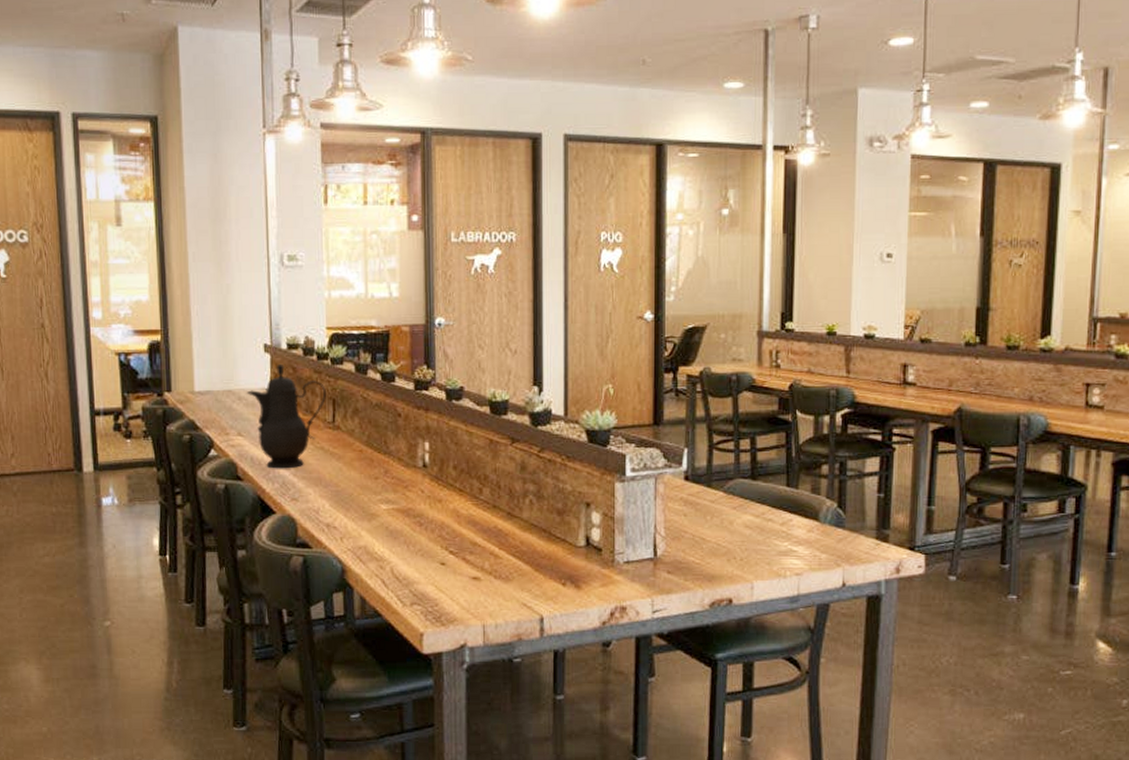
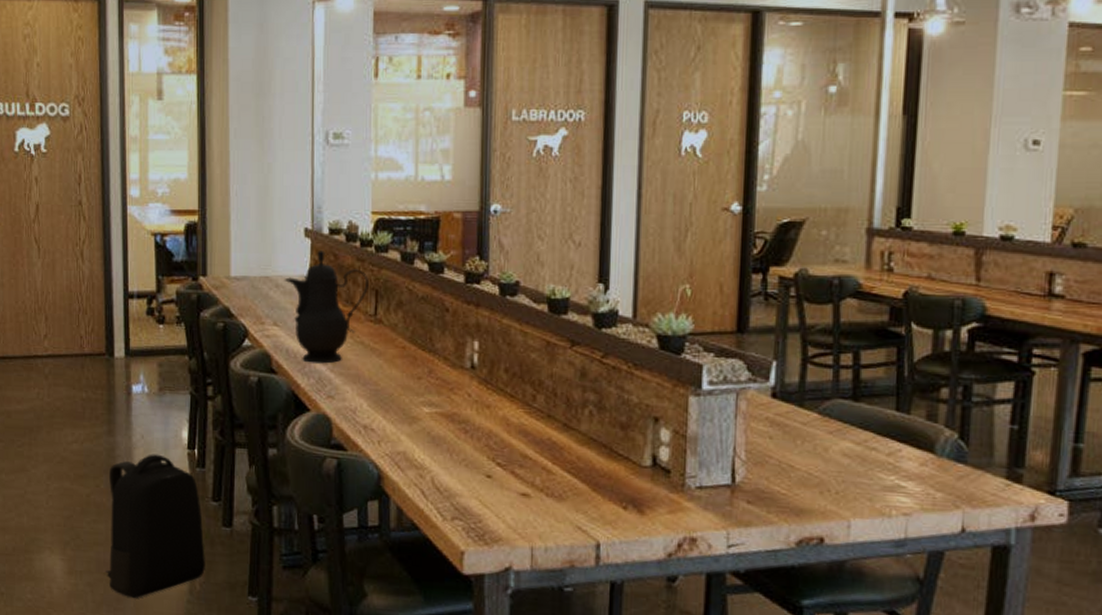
backpack: none [82,562,181,700] -> present [106,454,205,598]

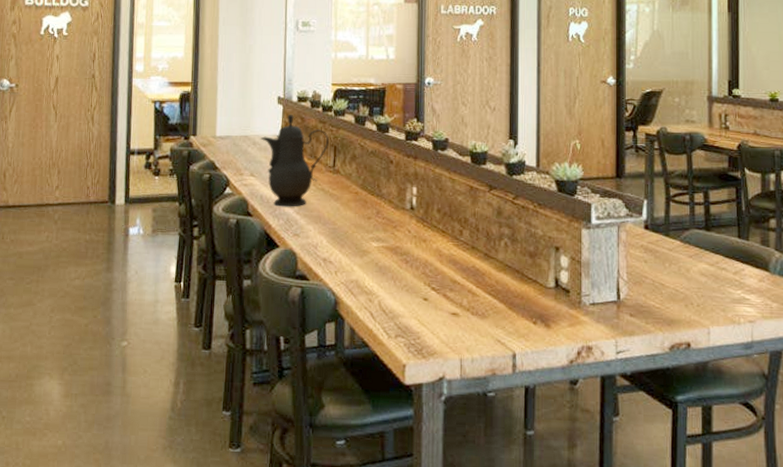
backpack: present [106,454,205,598] -> none [98,287,187,417]

